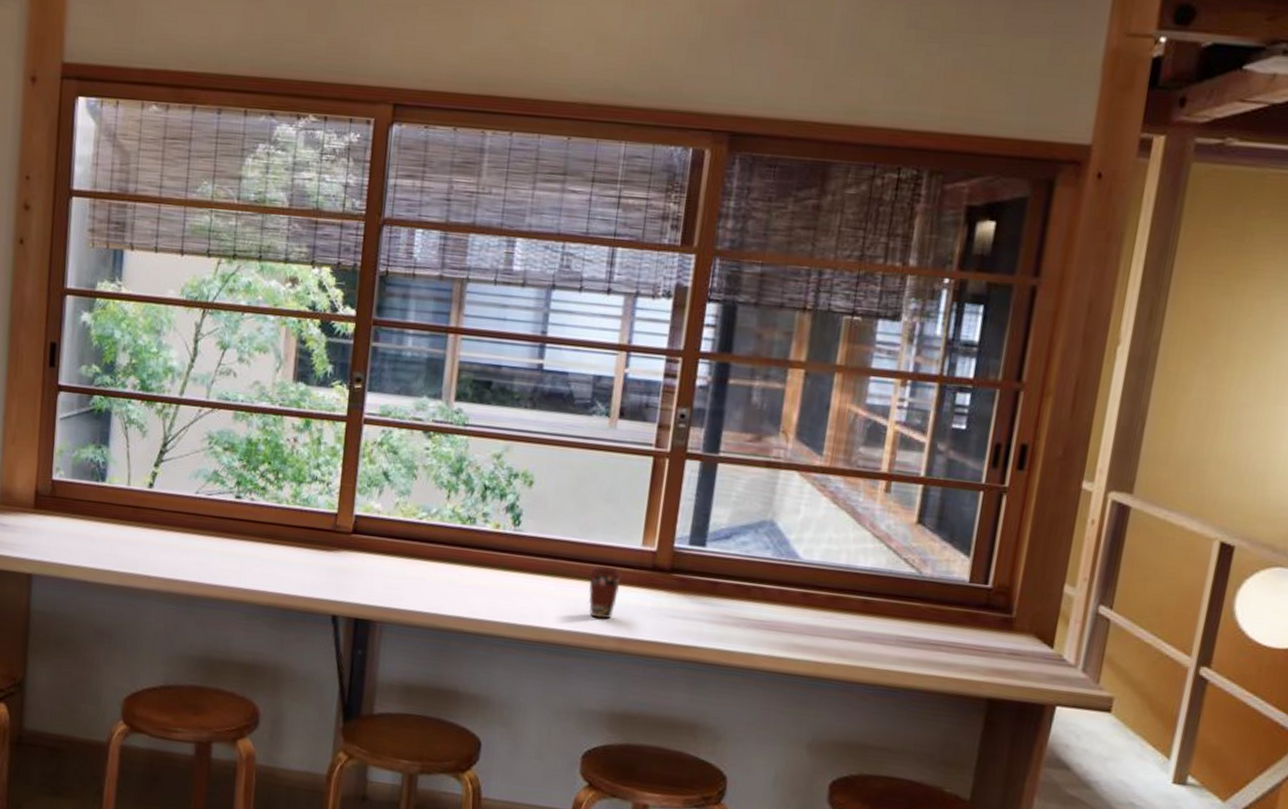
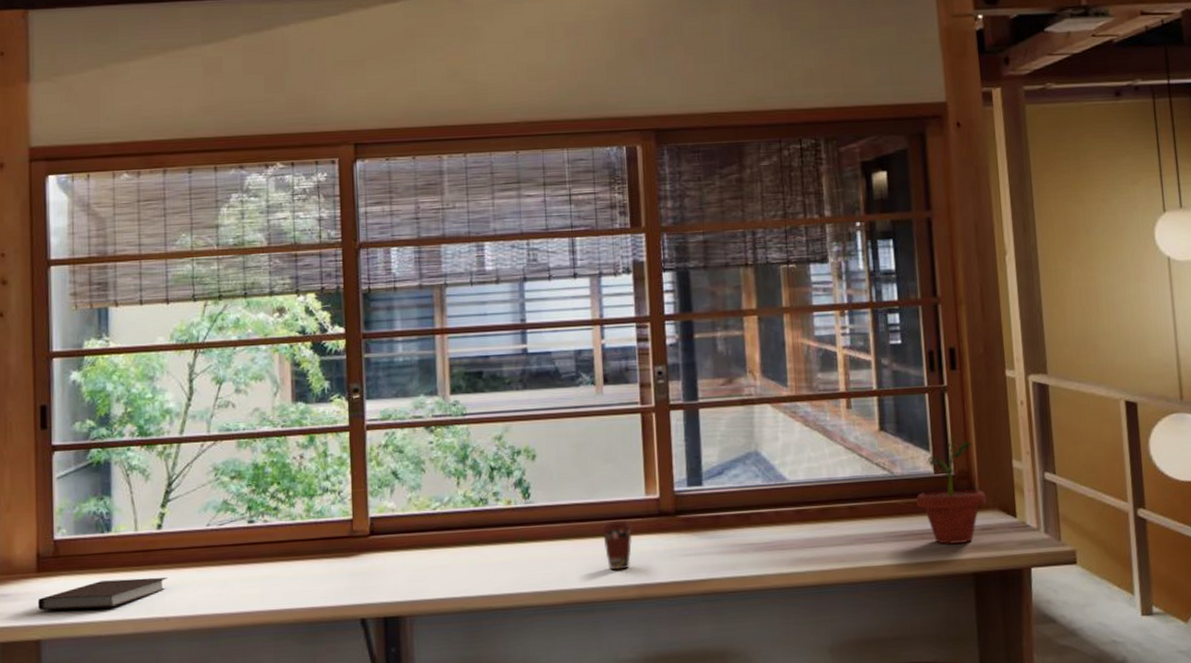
notebook: none [32,528,153,557] -> present [37,577,167,611]
potted plant: none [940,540,1024,665] -> present [916,431,987,544]

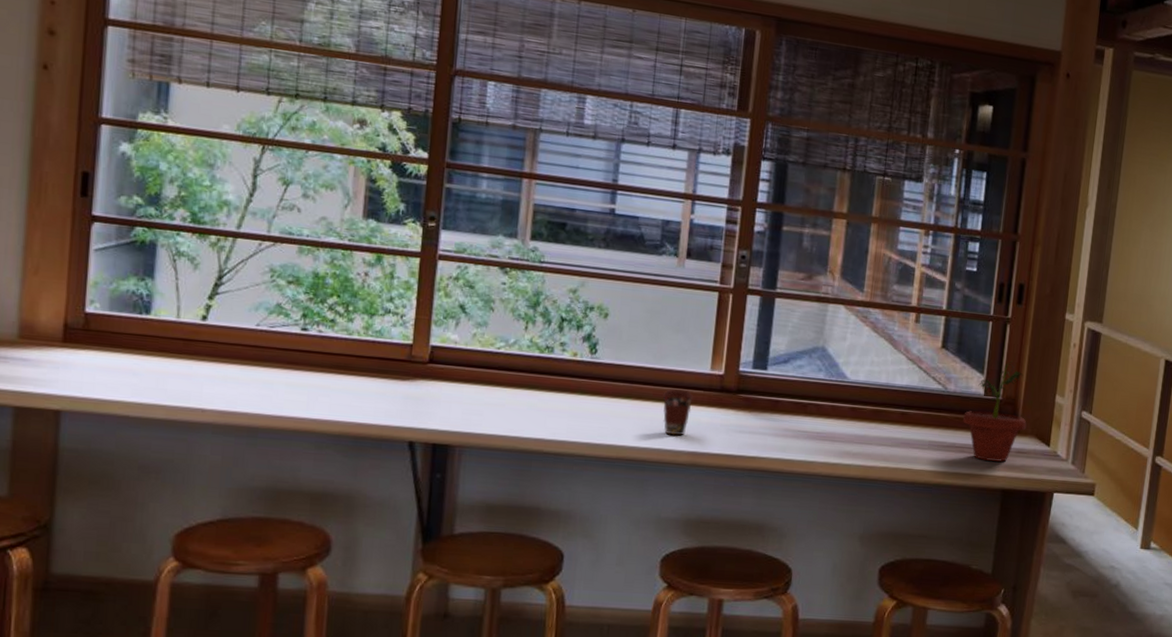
notebook: present [37,577,167,611] -> none [60,362,208,391]

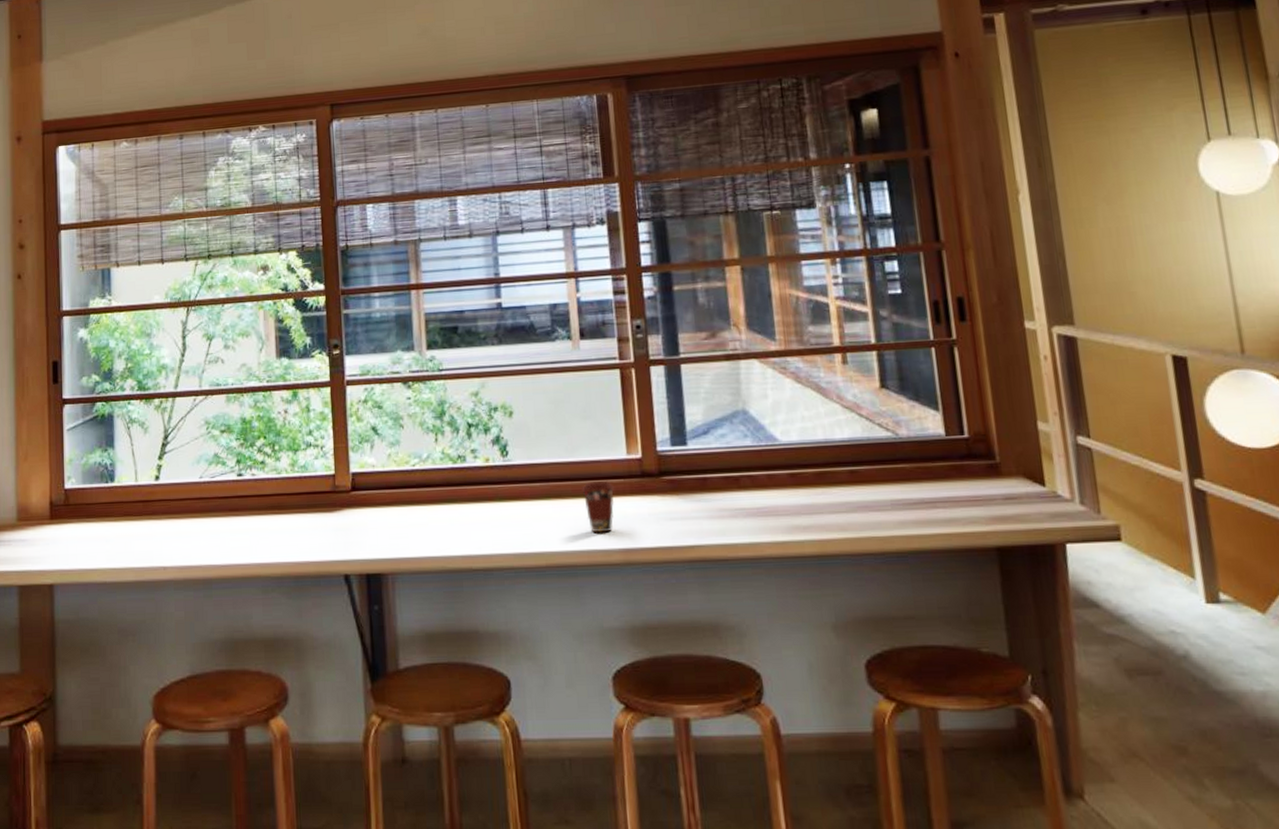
potted plant: present [963,361,1027,462] -> none [926,389,1009,514]

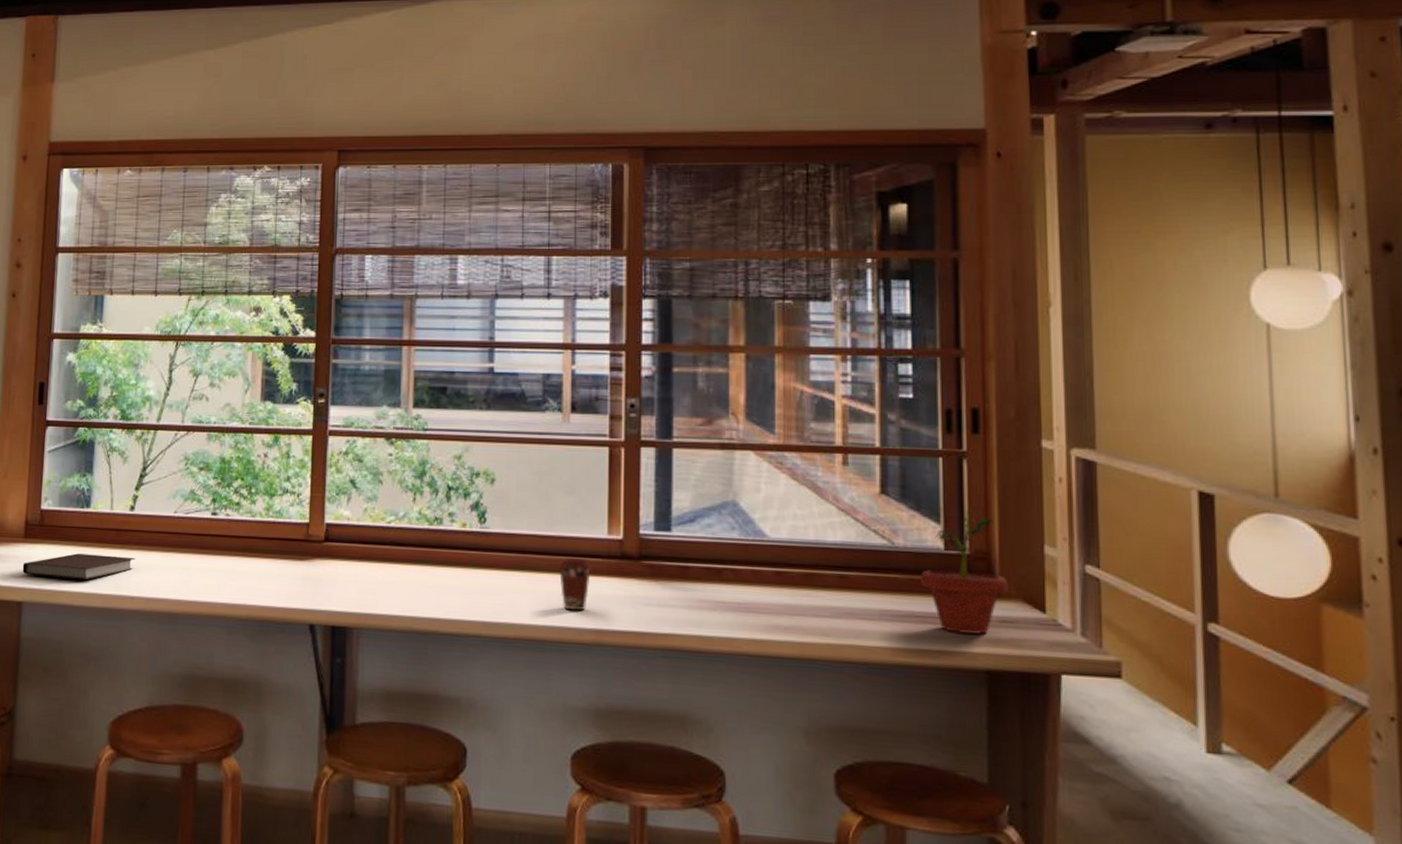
notebook: none [51,527,164,557] -> present [22,553,135,581]
potted plant: none [926,389,1009,514] -> present [920,504,1009,635]

